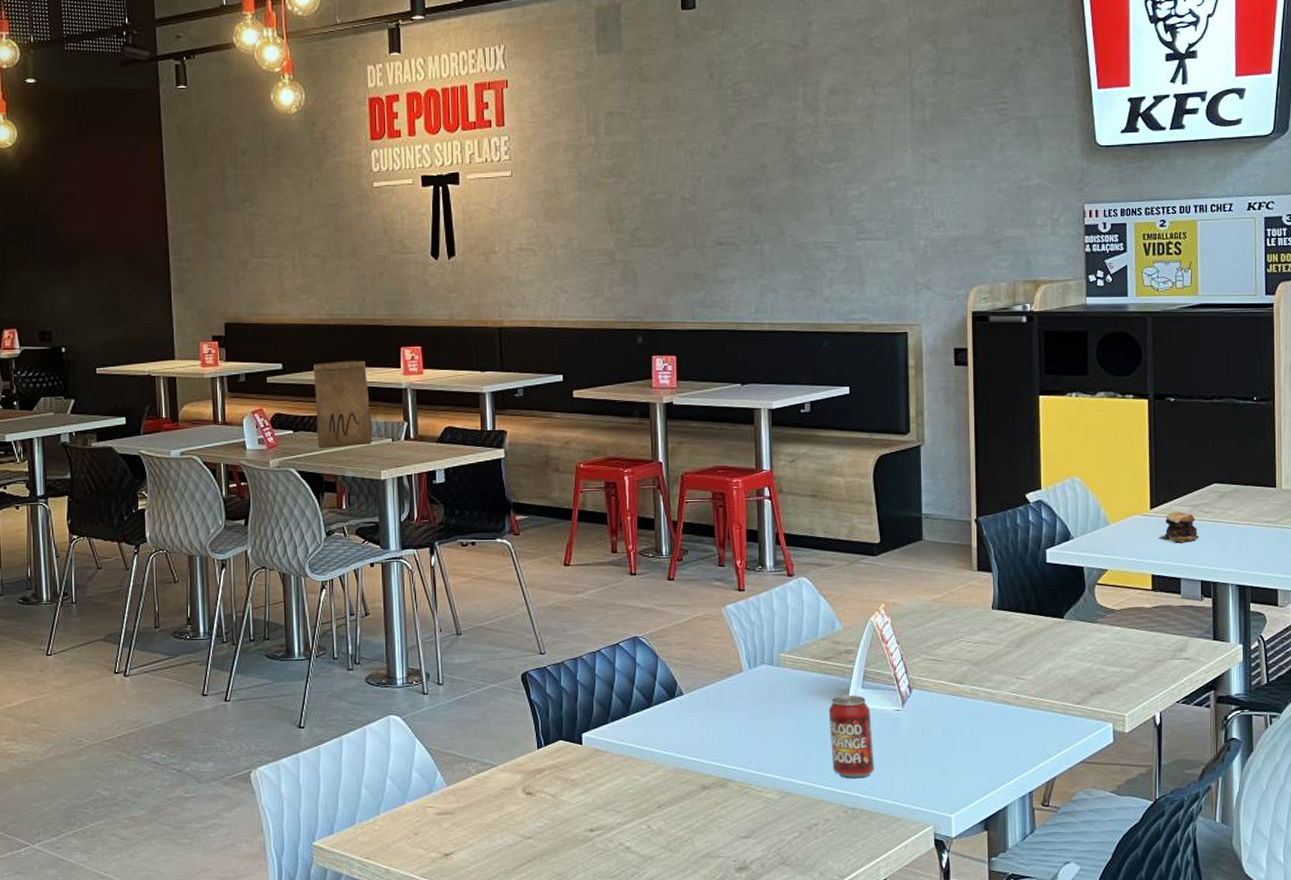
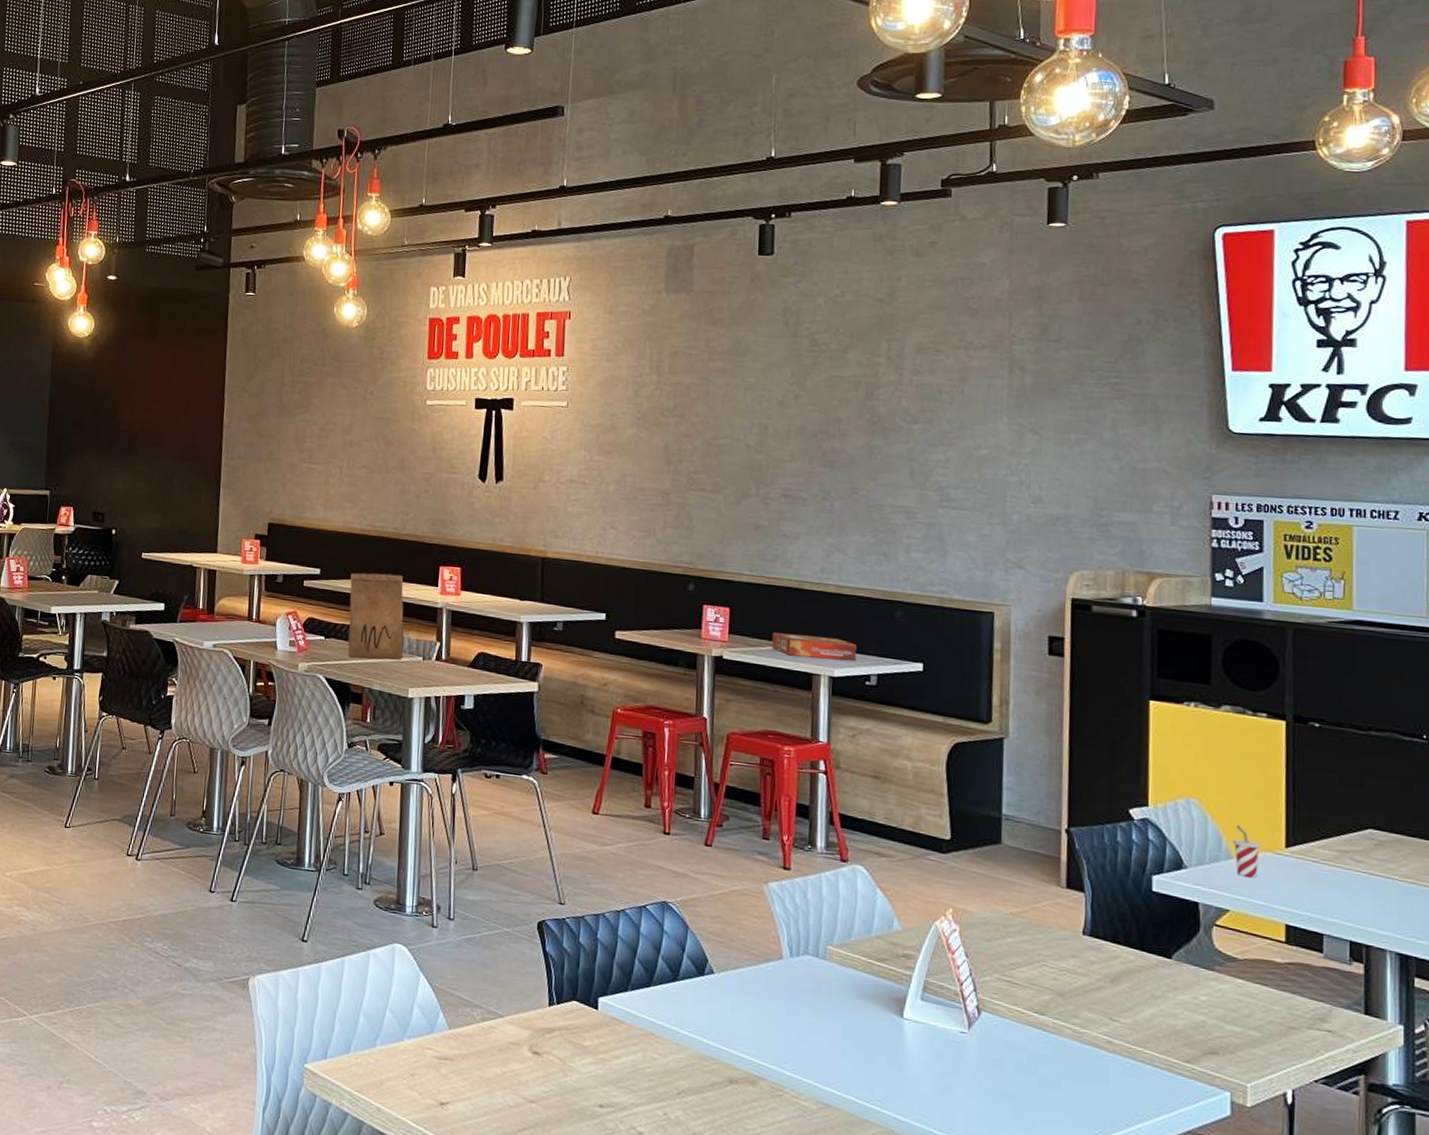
food box: none [716,372,791,394] -> present [771,632,856,662]
soda can: present [828,694,874,779] -> none [880,1003,932,1104]
beverage cup: none [1108,495,1132,540] -> present [1232,825,1262,879]
burger: present [1159,512,1199,543] -> none [1296,854,1348,894]

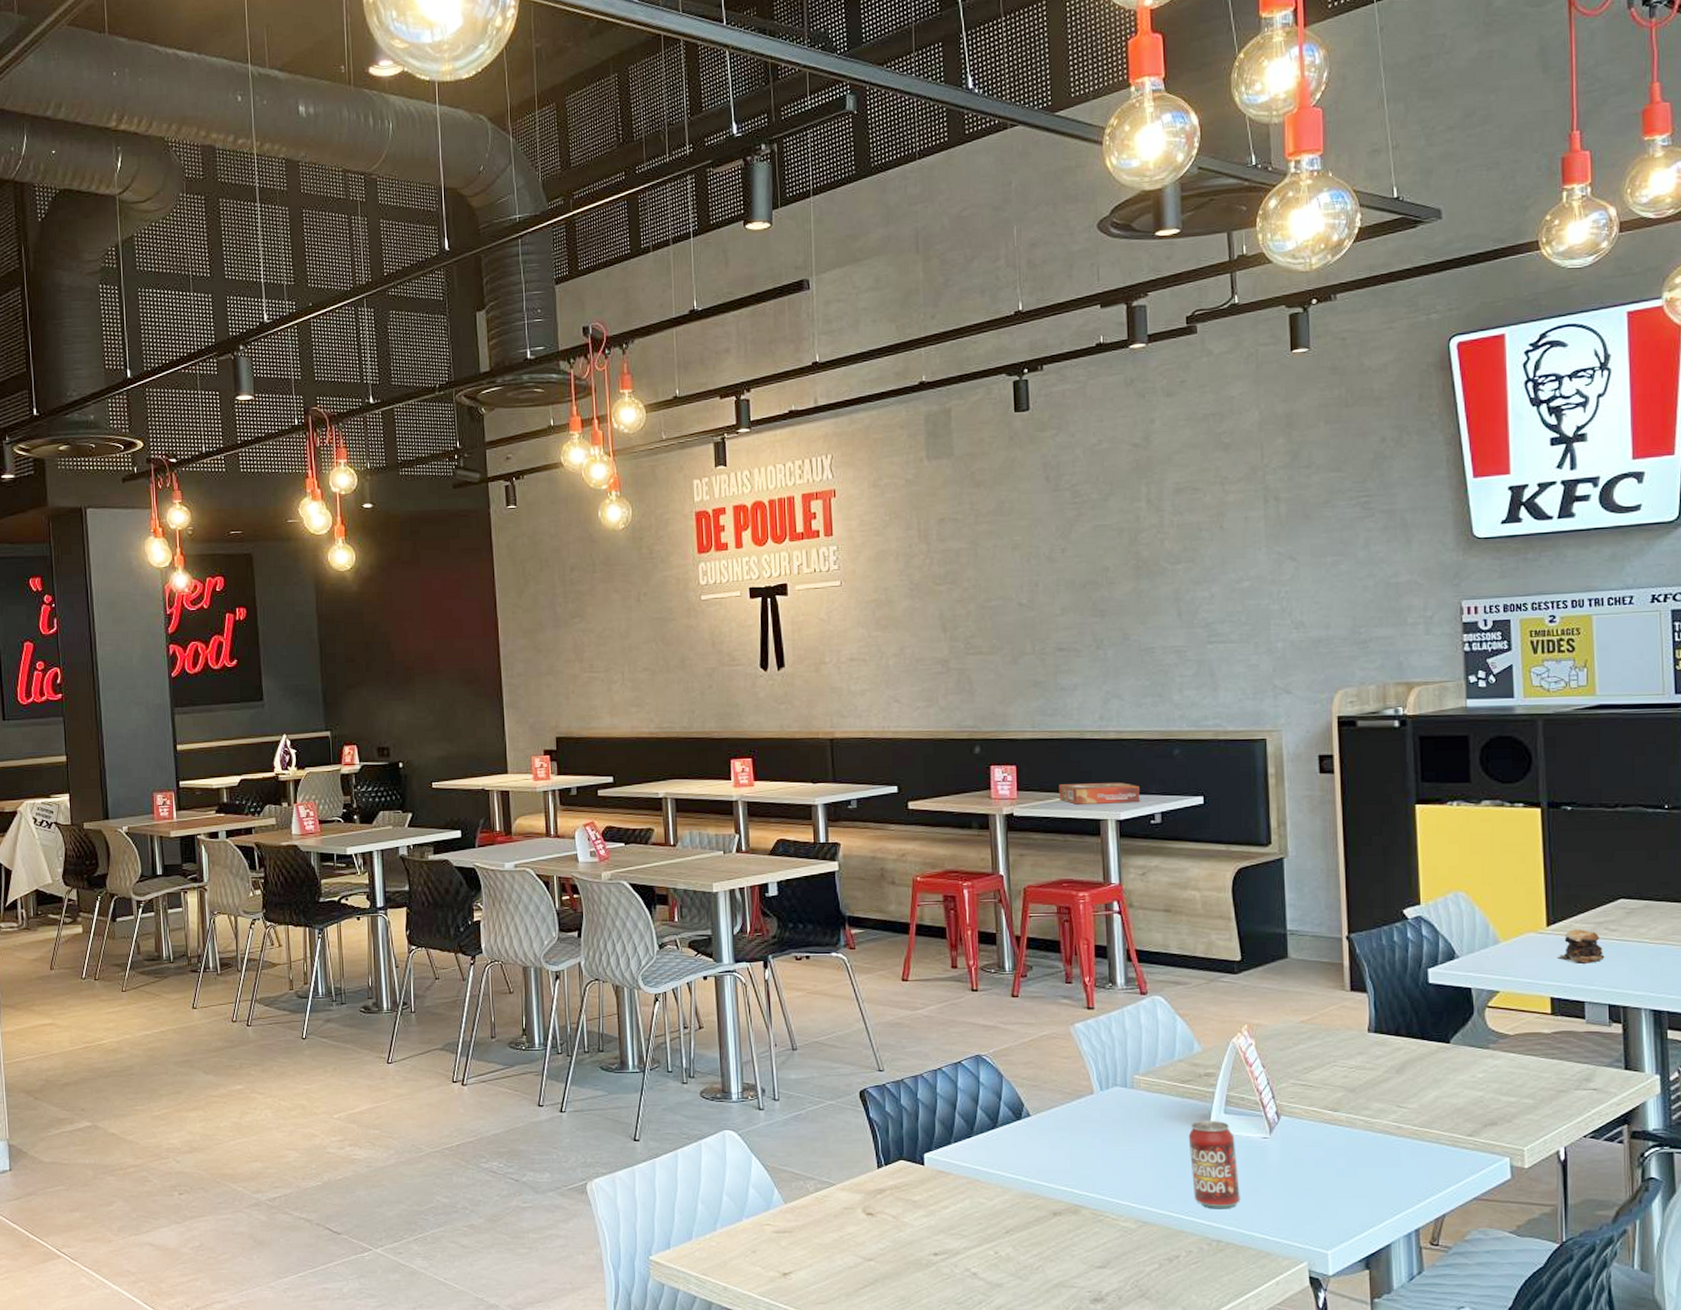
paper bag: present [347,572,405,661] -> none [644,773,704,862]
soda can: none [880,1003,932,1104] -> present [1188,1120,1240,1209]
beverage cup: present [1232,825,1262,879] -> none [1498,911,1525,959]
burger: none [1296,854,1348,894] -> present [1558,929,1605,964]

